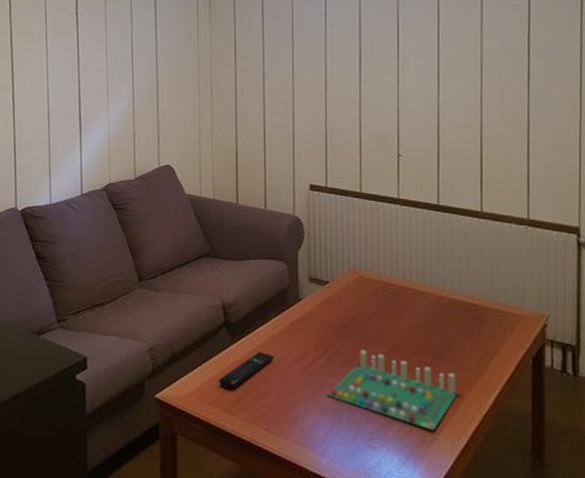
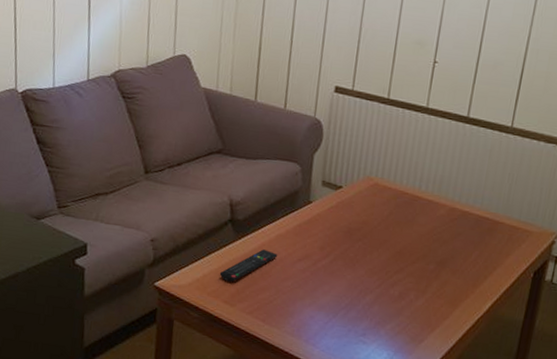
board game: present [327,350,458,432] -> none [326,254,456,332]

